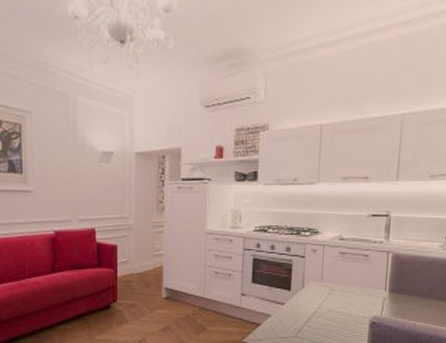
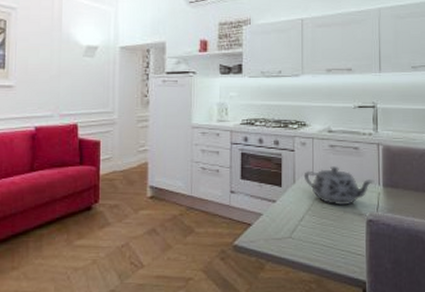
teapot: none [312,272,381,308] -> present [303,166,375,205]

